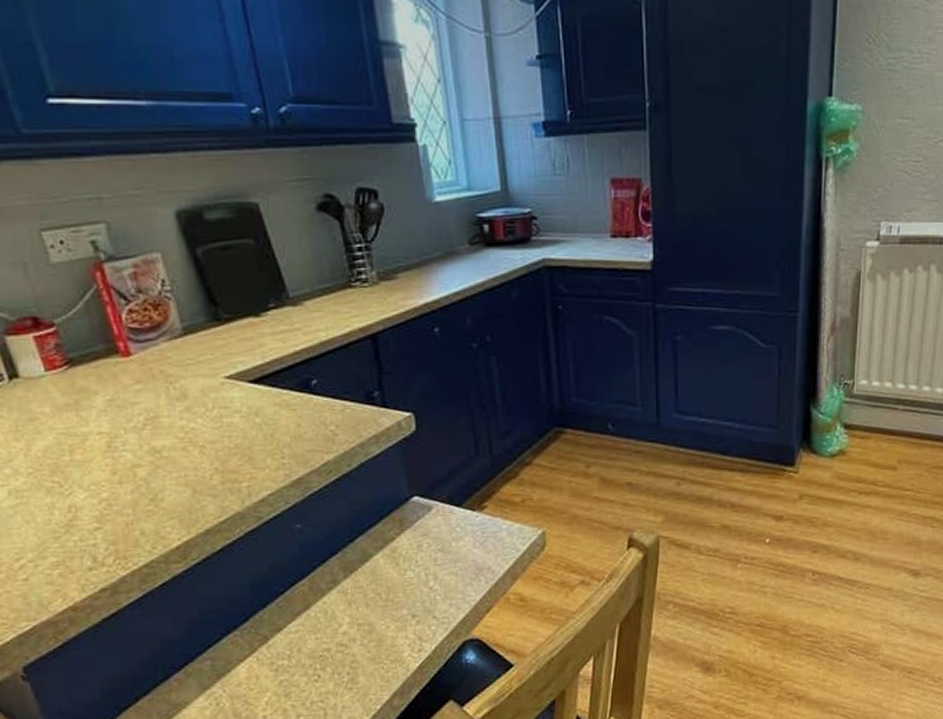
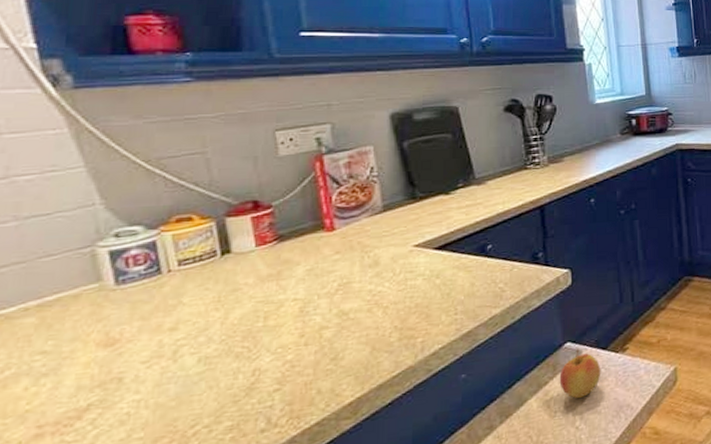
apple: none [407,504,456,558] -> present [559,349,601,399]

